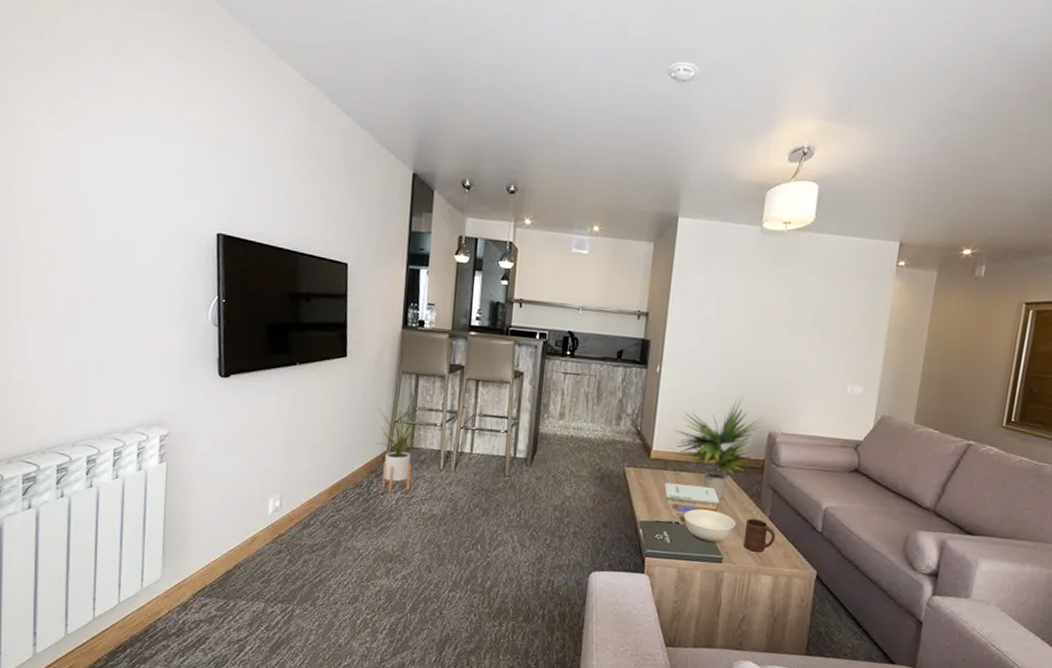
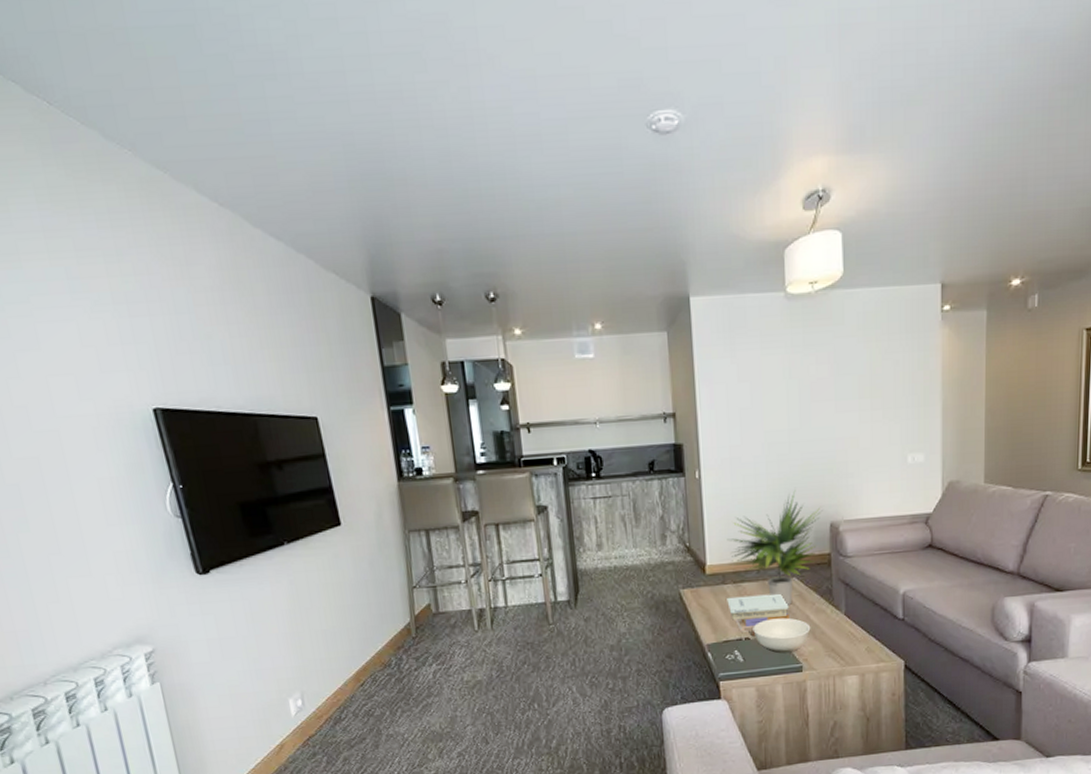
house plant: present [375,399,425,493] -> none [390,561,449,667]
cup: present [743,518,776,552] -> none [821,618,855,653]

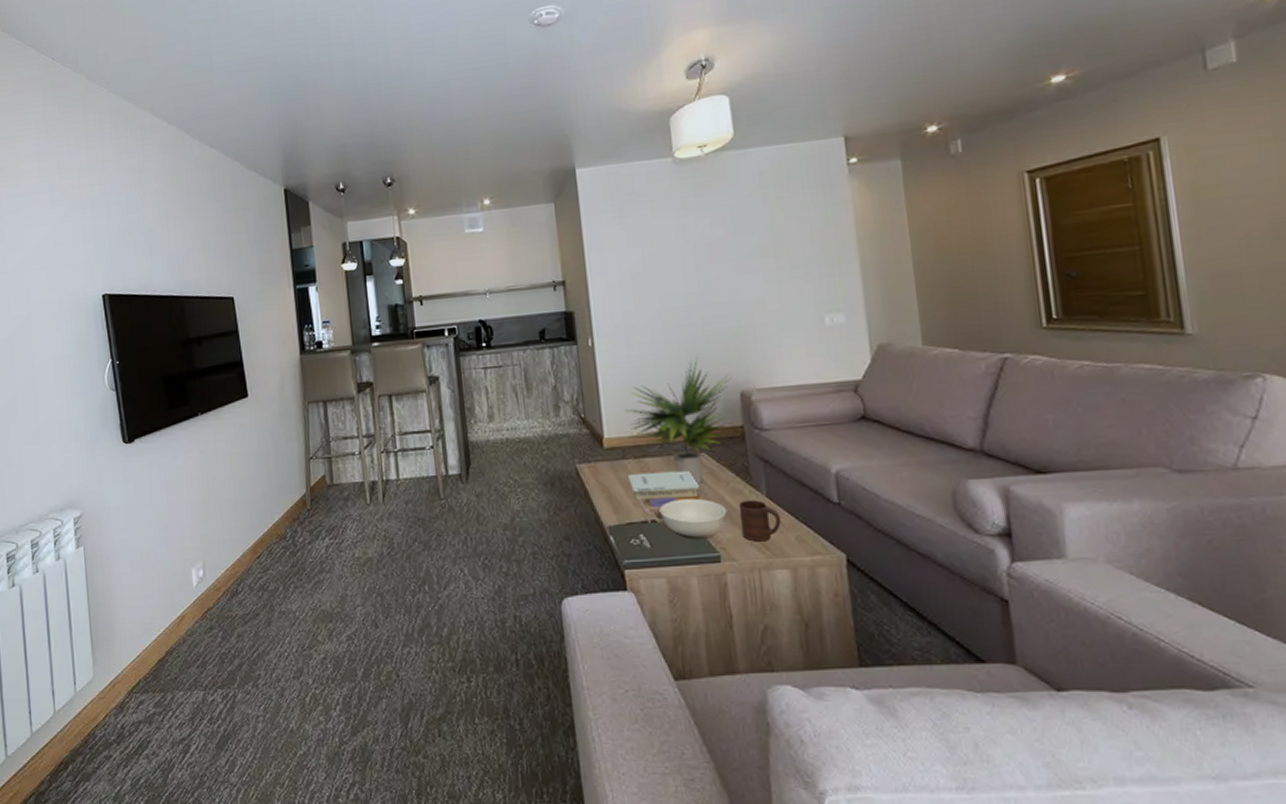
cup: none [821,618,855,653] -> present [738,500,781,542]

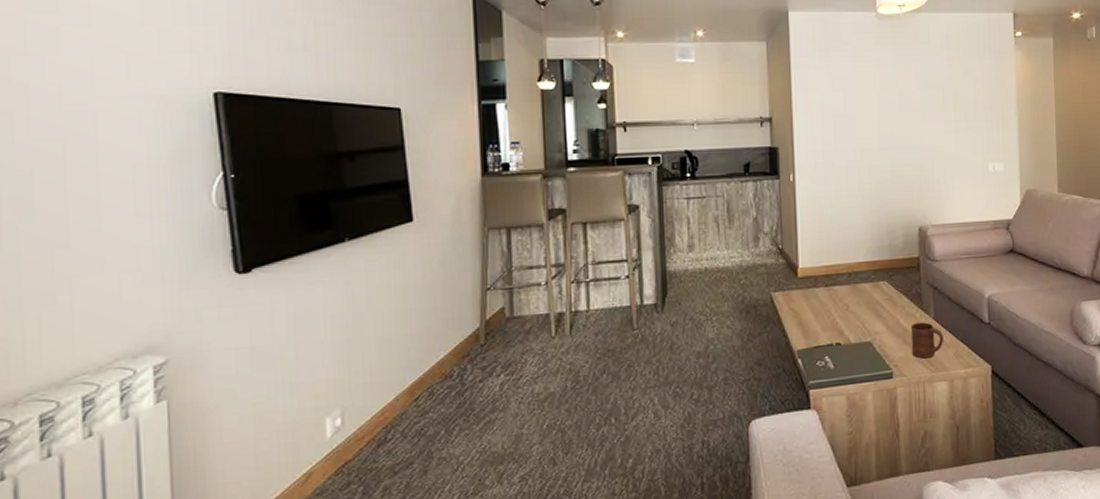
plant: present [624,356,731,485] -> none [819,195,912,310]
books: present [628,470,701,519] -> none [818,297,880,342]
bowl: present [659,498,727,540] -> none [844,322,901,360]

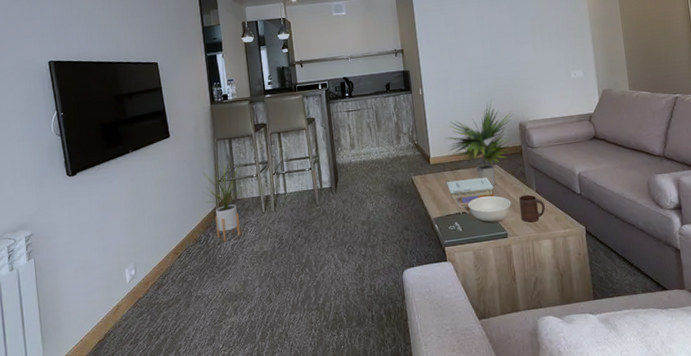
house plant: none [462,261,525,378] -> present [202,162,244,241]
books: none [818,297,880,342] -> present [447,177,495,211]
plant: none [819,195,912,310] -> present [444,100,513,187]
bowl: none [844,322,901,360] -> present [468,195,512,224]

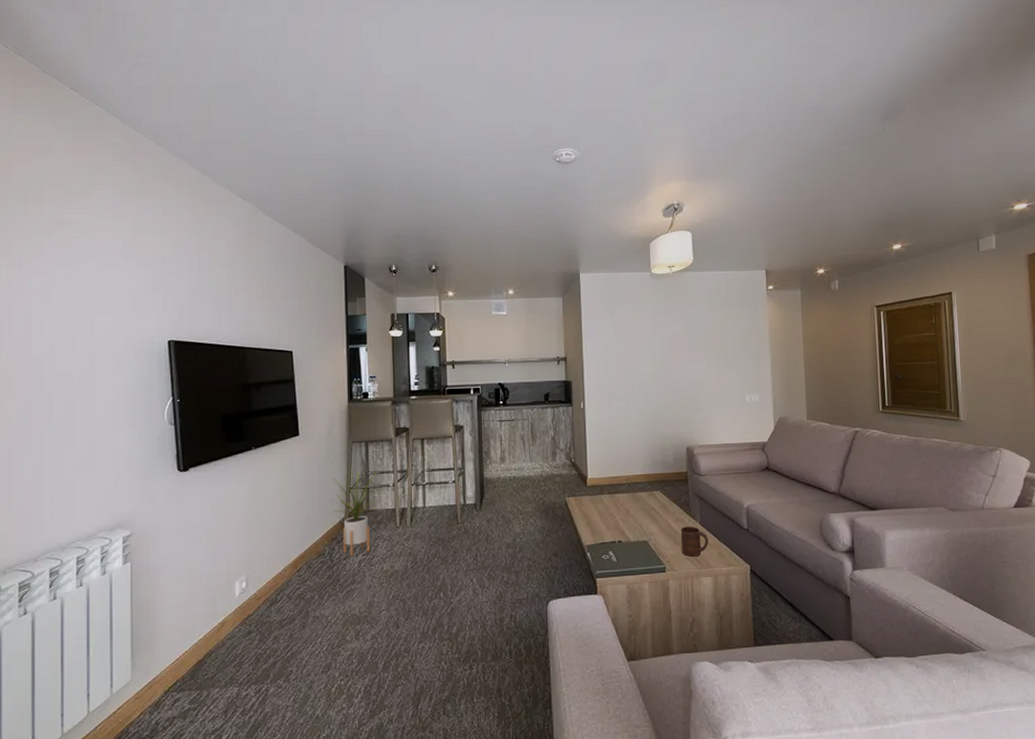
plant: present [444,100,513,187] -> none [604,420,681,515]
books: present [447,177,495,211] -> none [604,503,654,540]
bowl: present [468,195,512,224] -> none [624,524,672,556]

